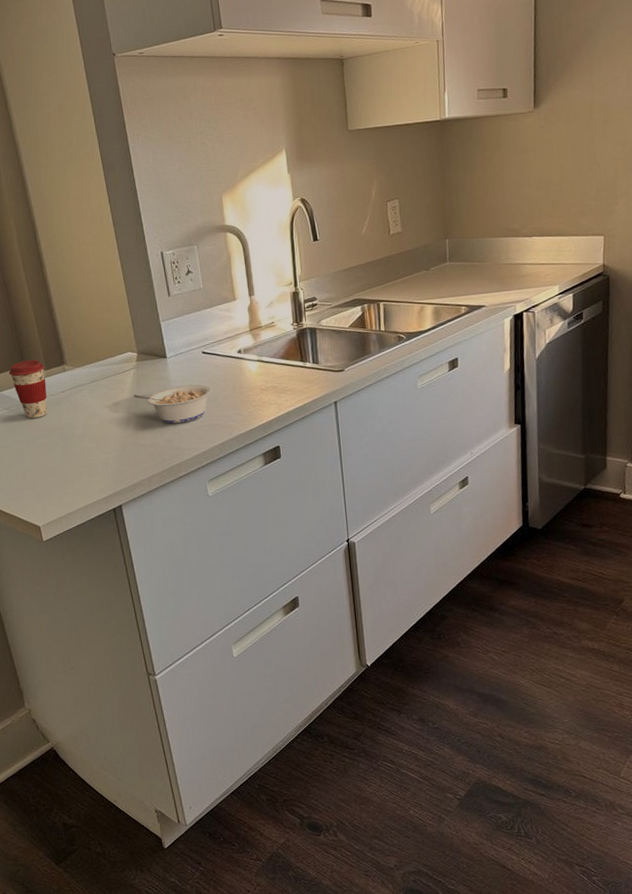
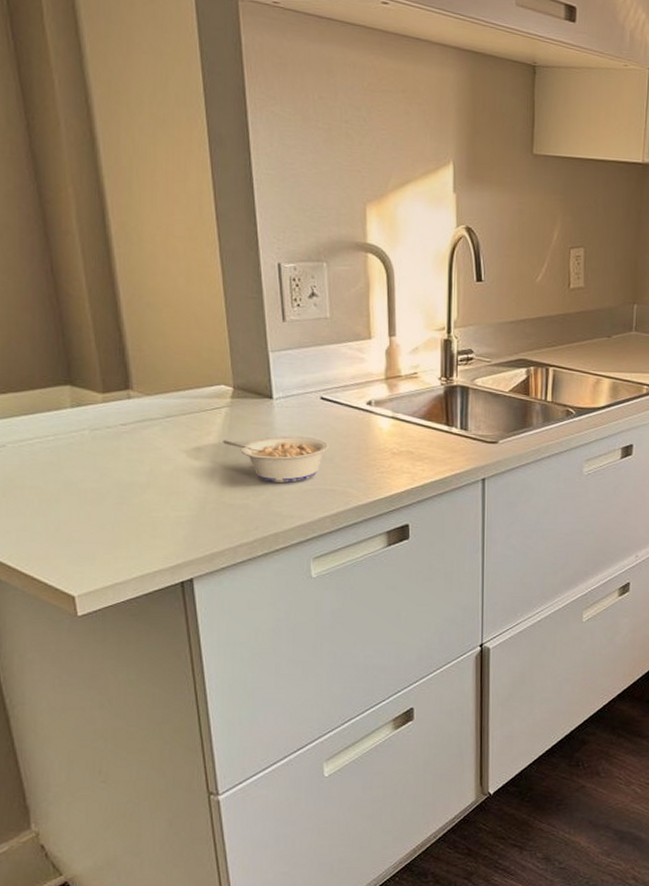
coffee cup: present [9,360,48,419] -> none [48,377,101,455]

